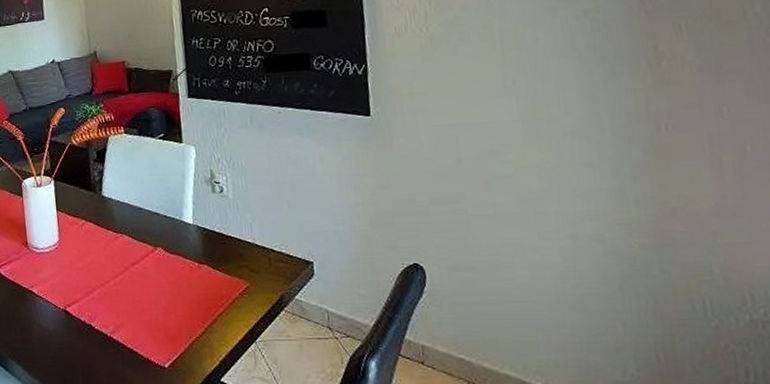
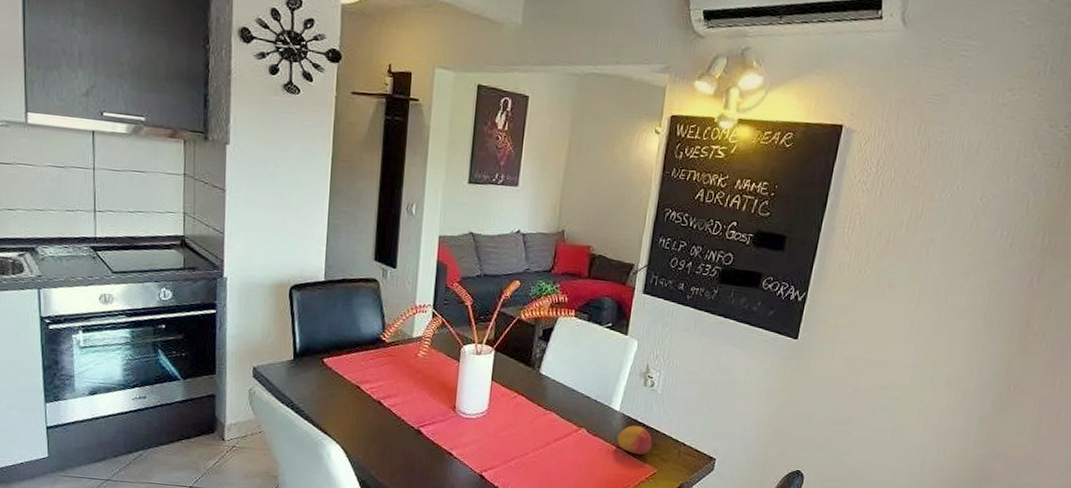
fruit: none [197,237,237,269] -> present [617,425,652,455]

